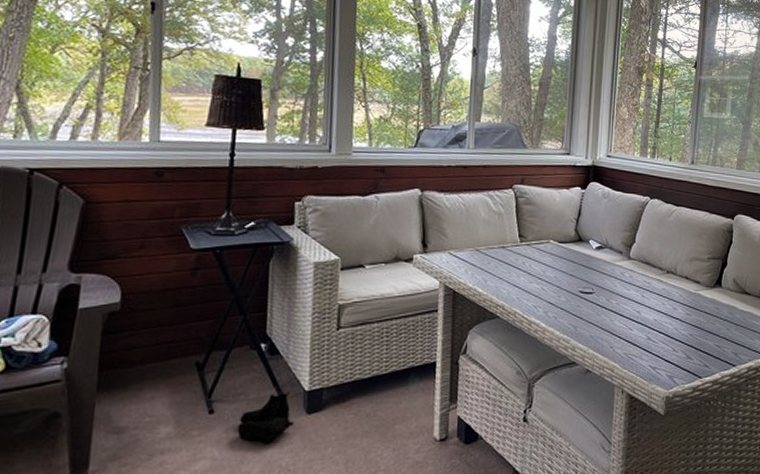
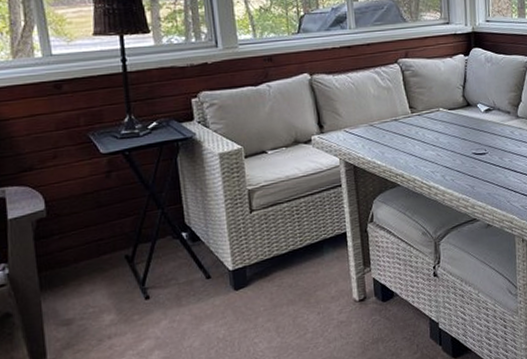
boots: present [237,391,294,444] -> none [173,272,224,321]

